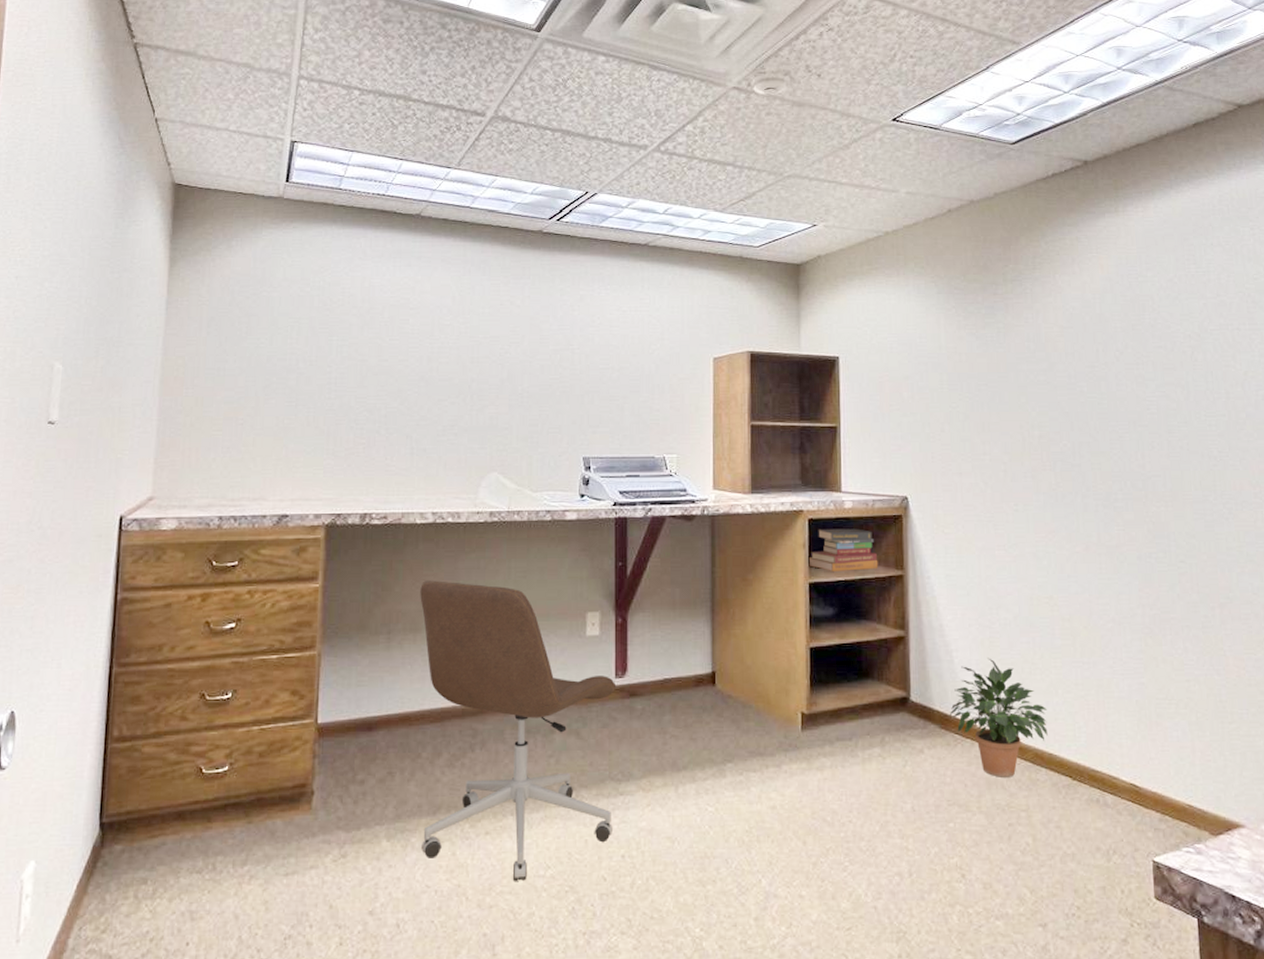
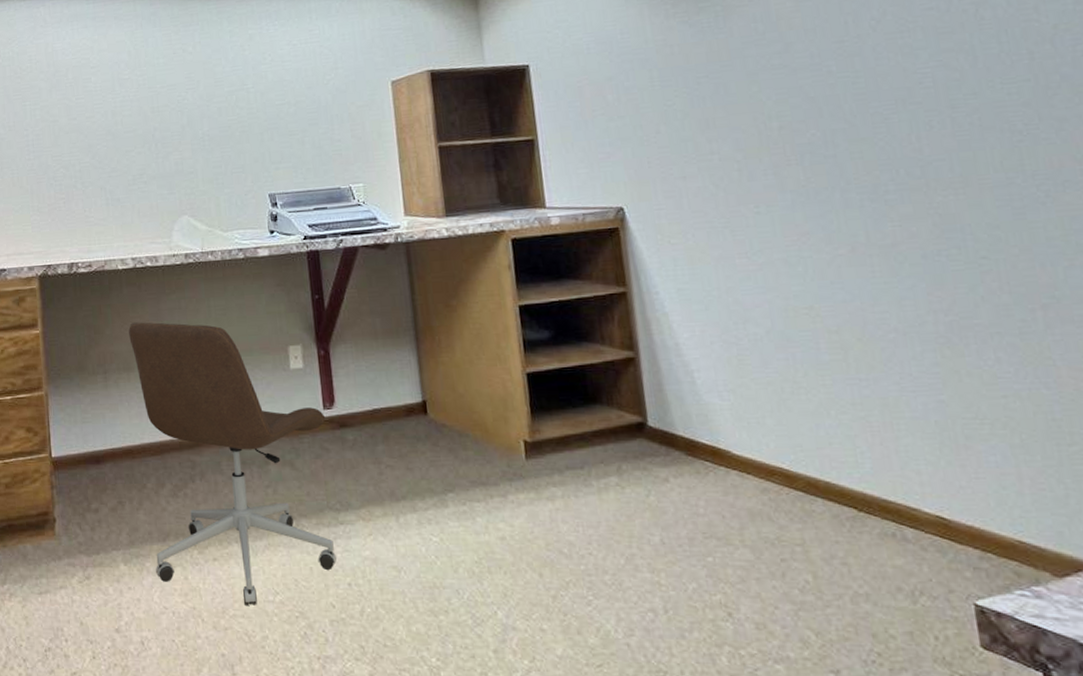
books: present [808,528,878,573] -> none [515,245,597,294]
potted plant: present [949,658,1048,777] -> none [696,377,822,508]

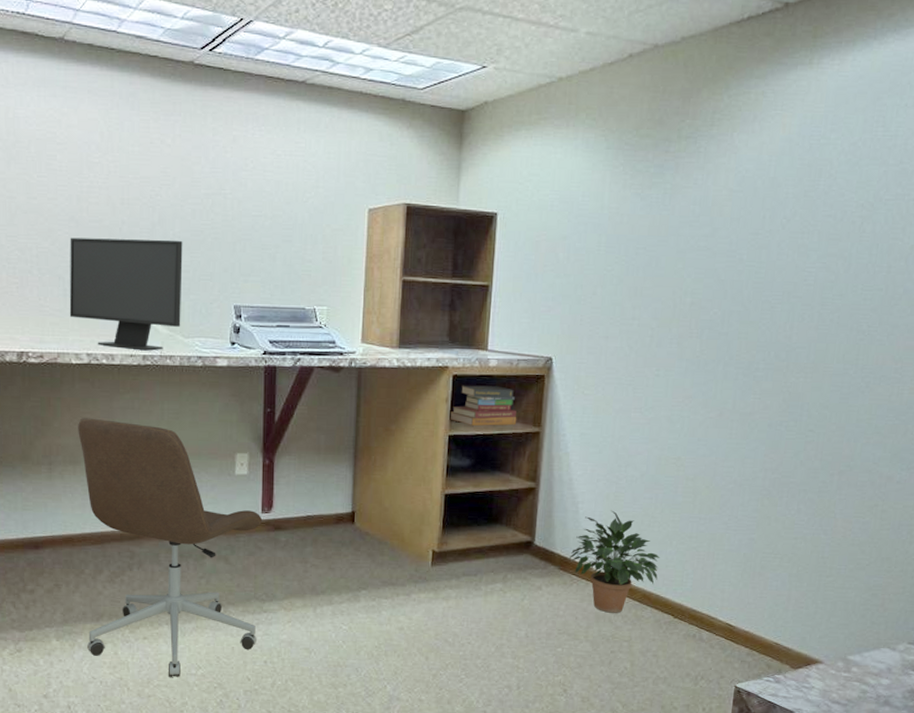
computer monitor: none [108,138,219,249] -> present [69,237,183,351]
books: none [515,245,597,294] -> present [449,385,517,427]
potted plant: none [696,377,822,508] -> present [568,510,660,613]

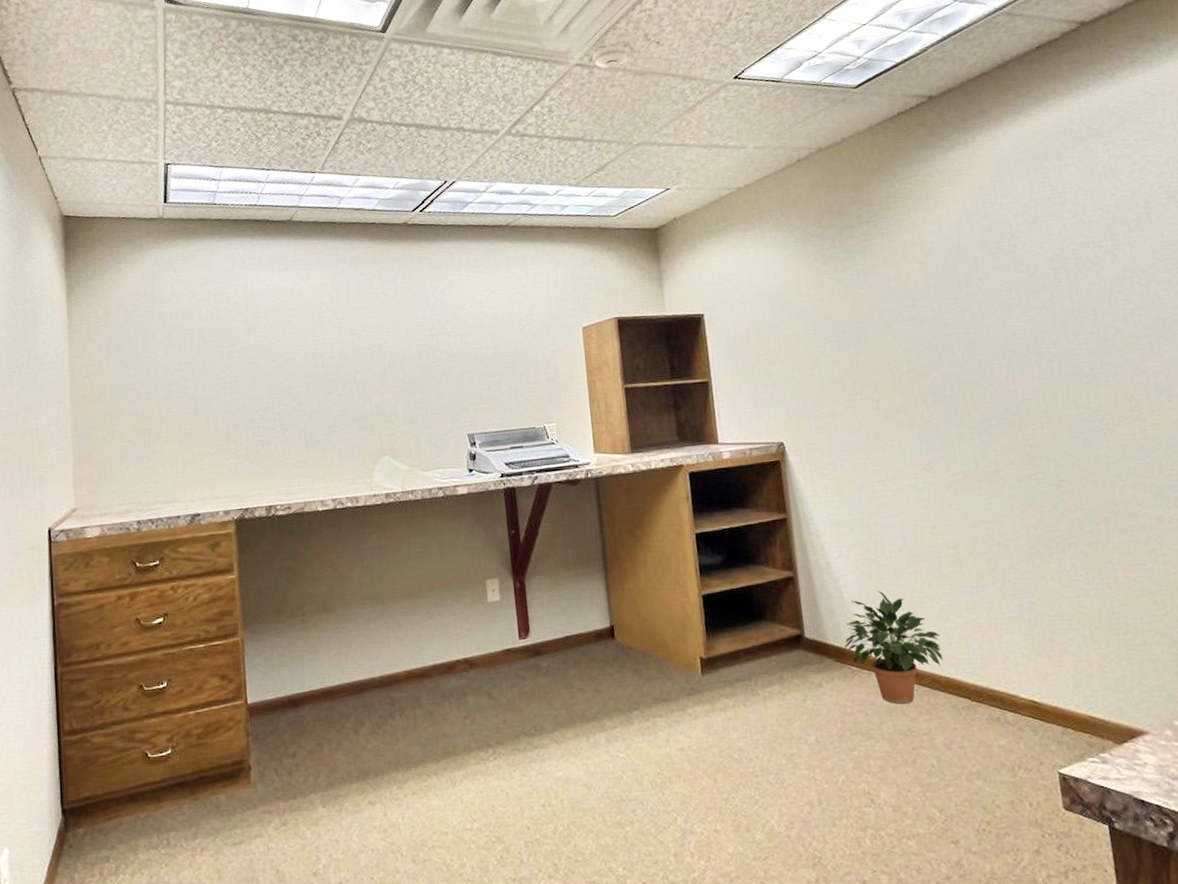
computer monitor: present [69,237,183,351] -> none [308,380,419,490]
office chair: present [78,418,263,677] -> none [328,562,531,836]
books: present [449,385,517,427] -> none [692,477,762,522]

